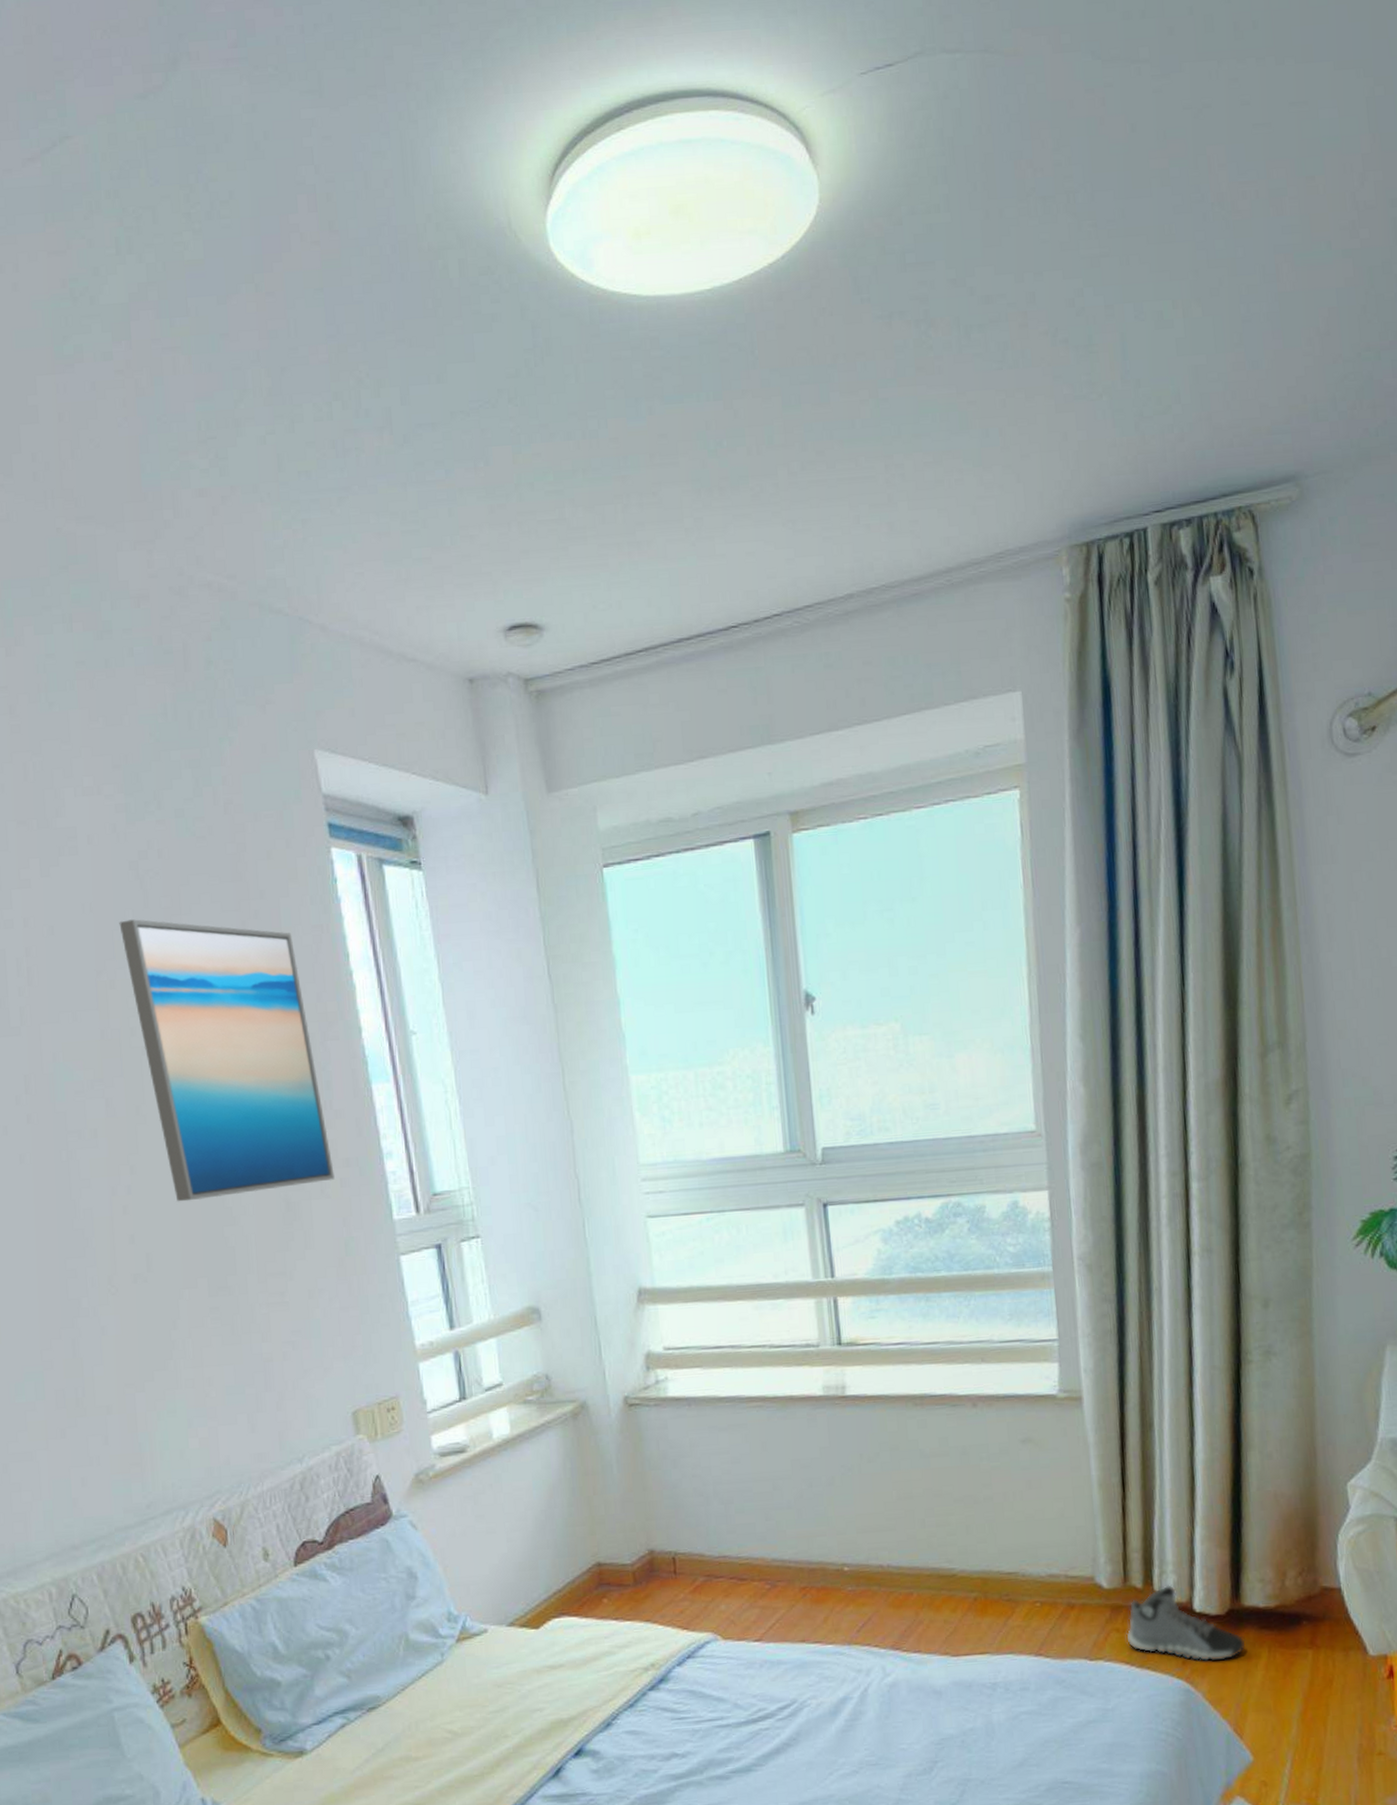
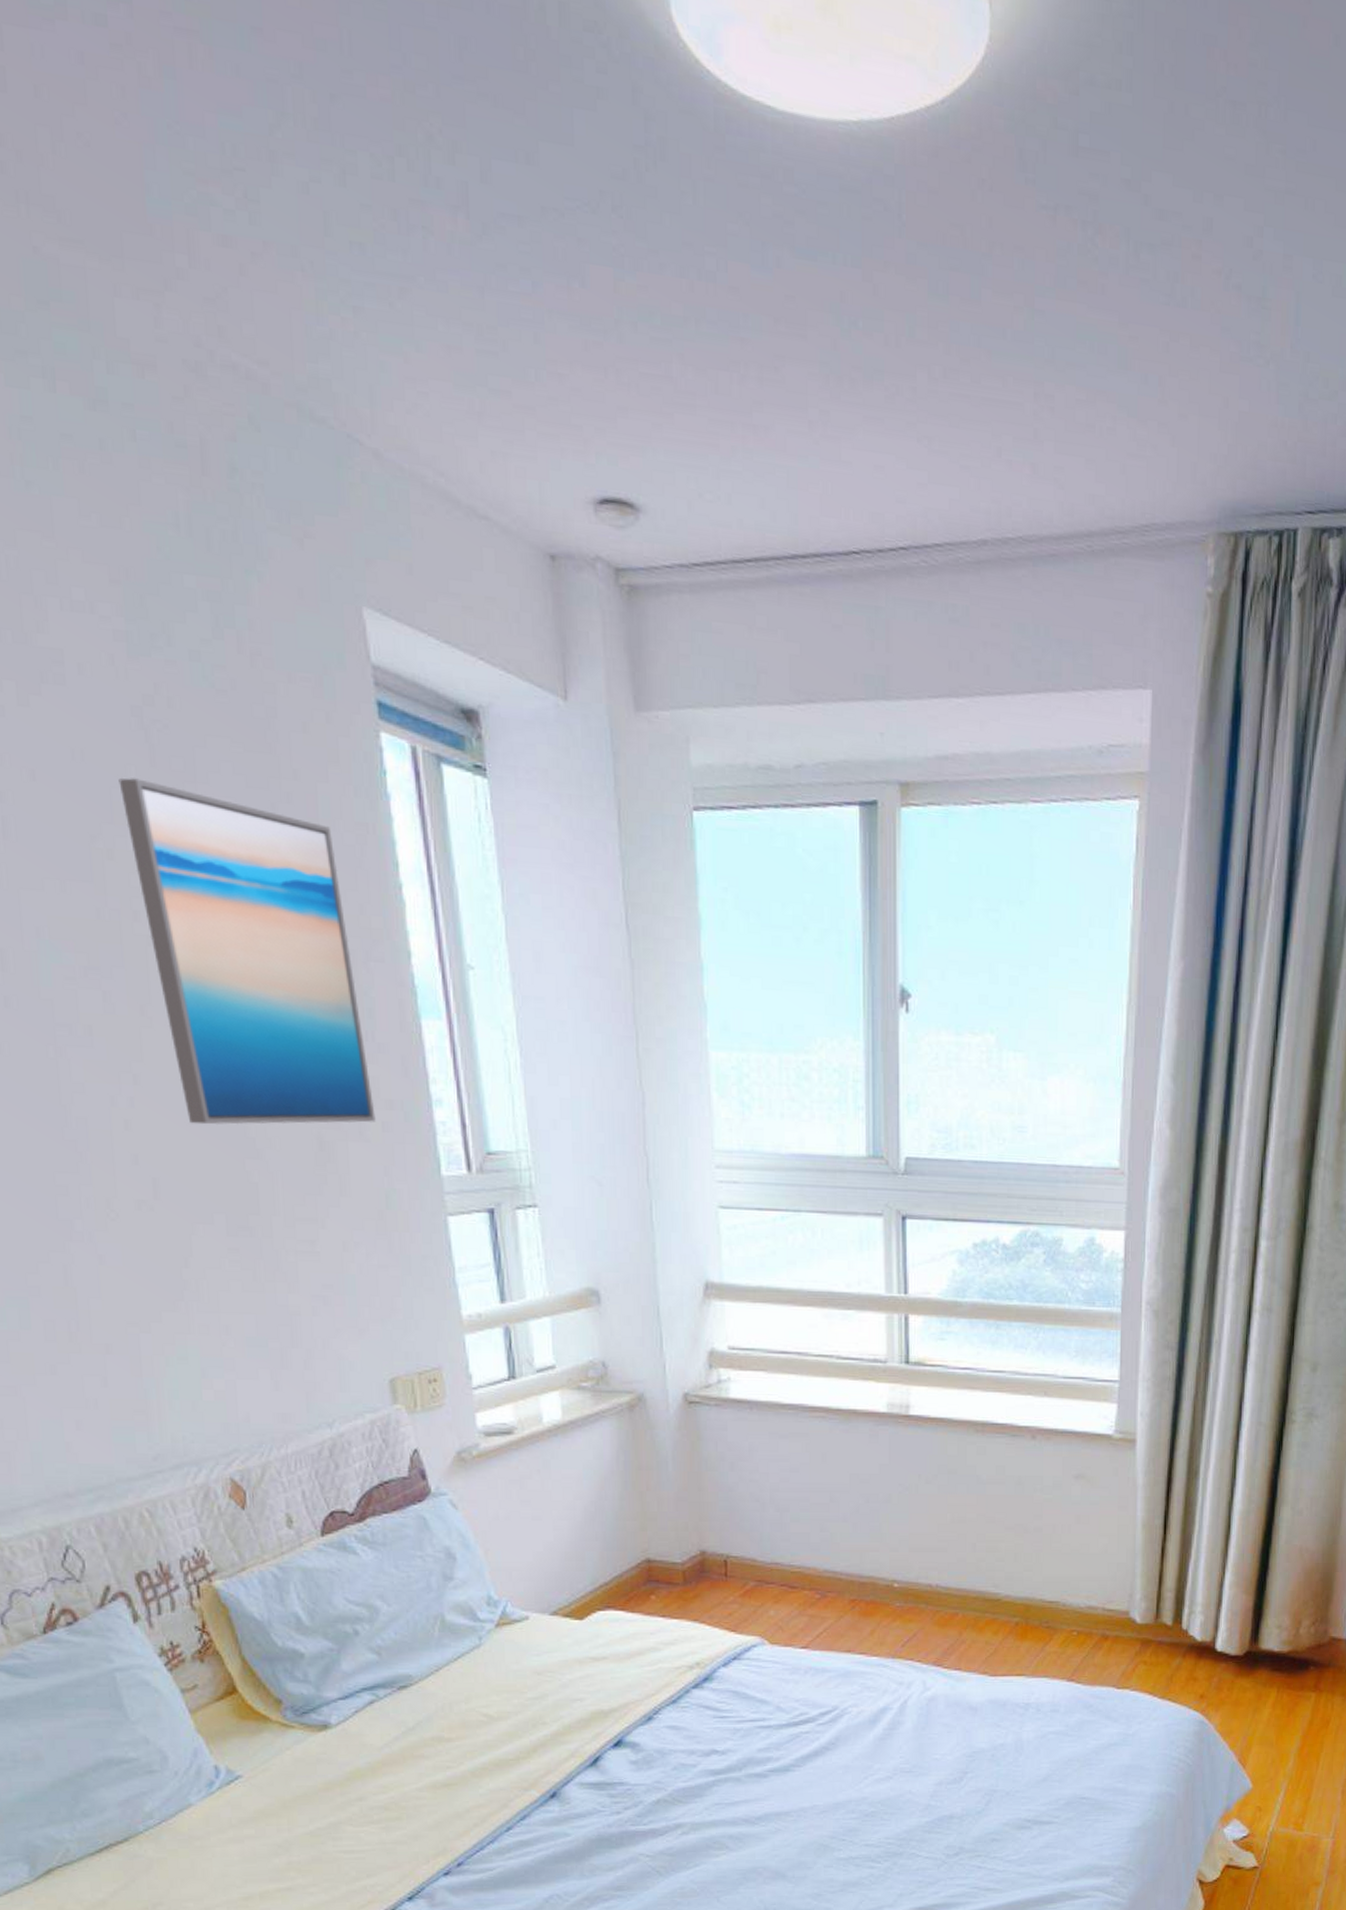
sneaker: present [1126,1585,1246,1662] -> none [1152,1624,1258,1697]

